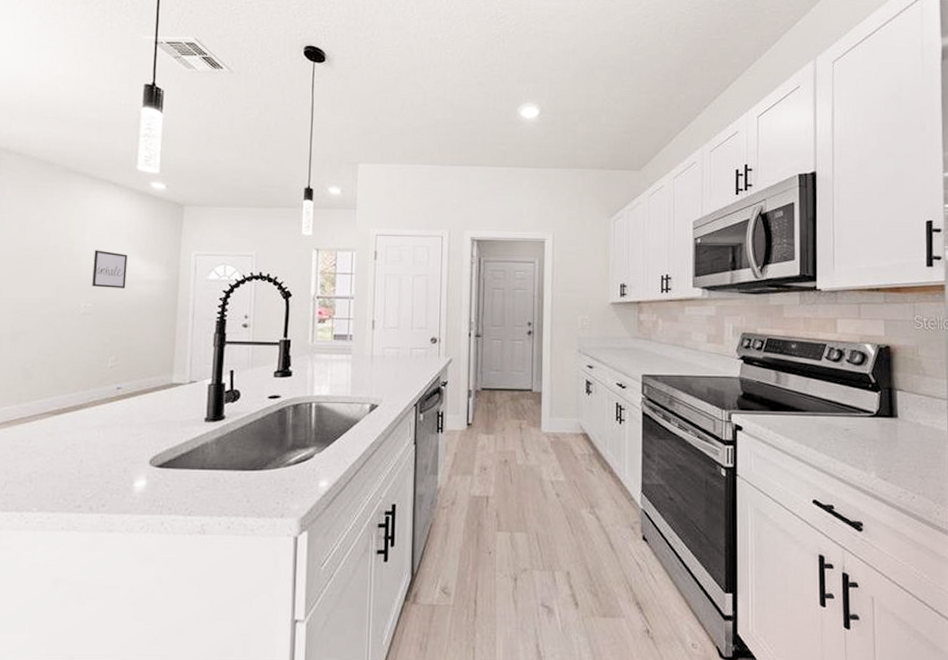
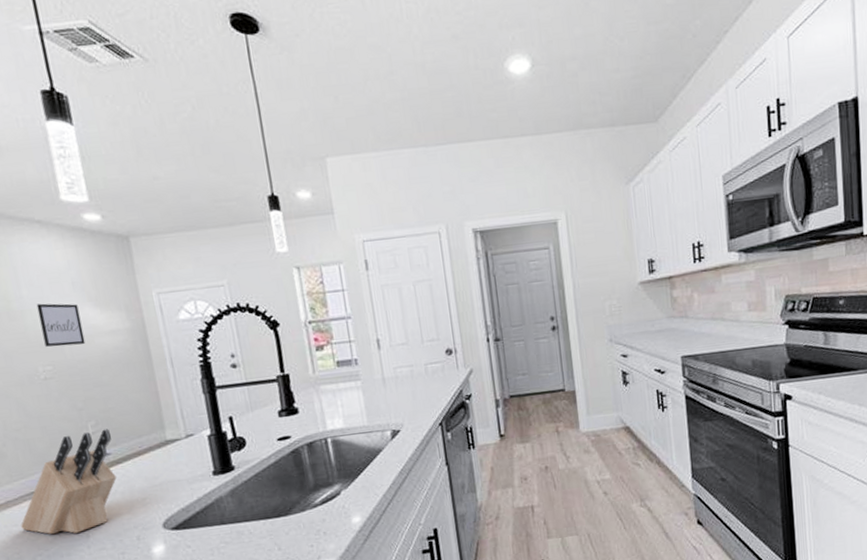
knife block: none [26,365,125,457] -> present [21,429,117,535]

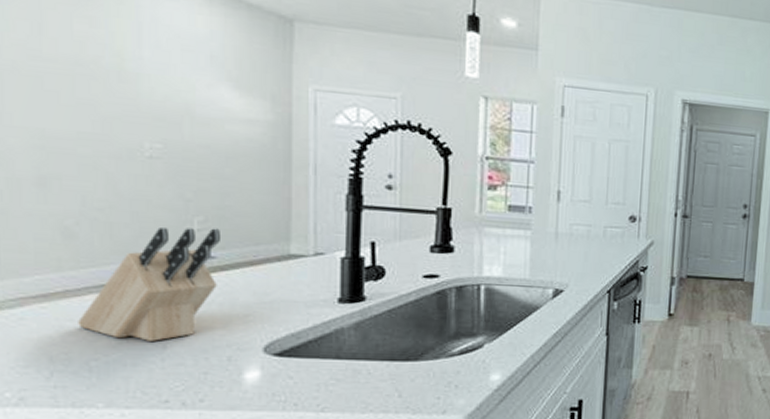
wall art: present [36,303,86,347] -> none [158,70,212,127]

